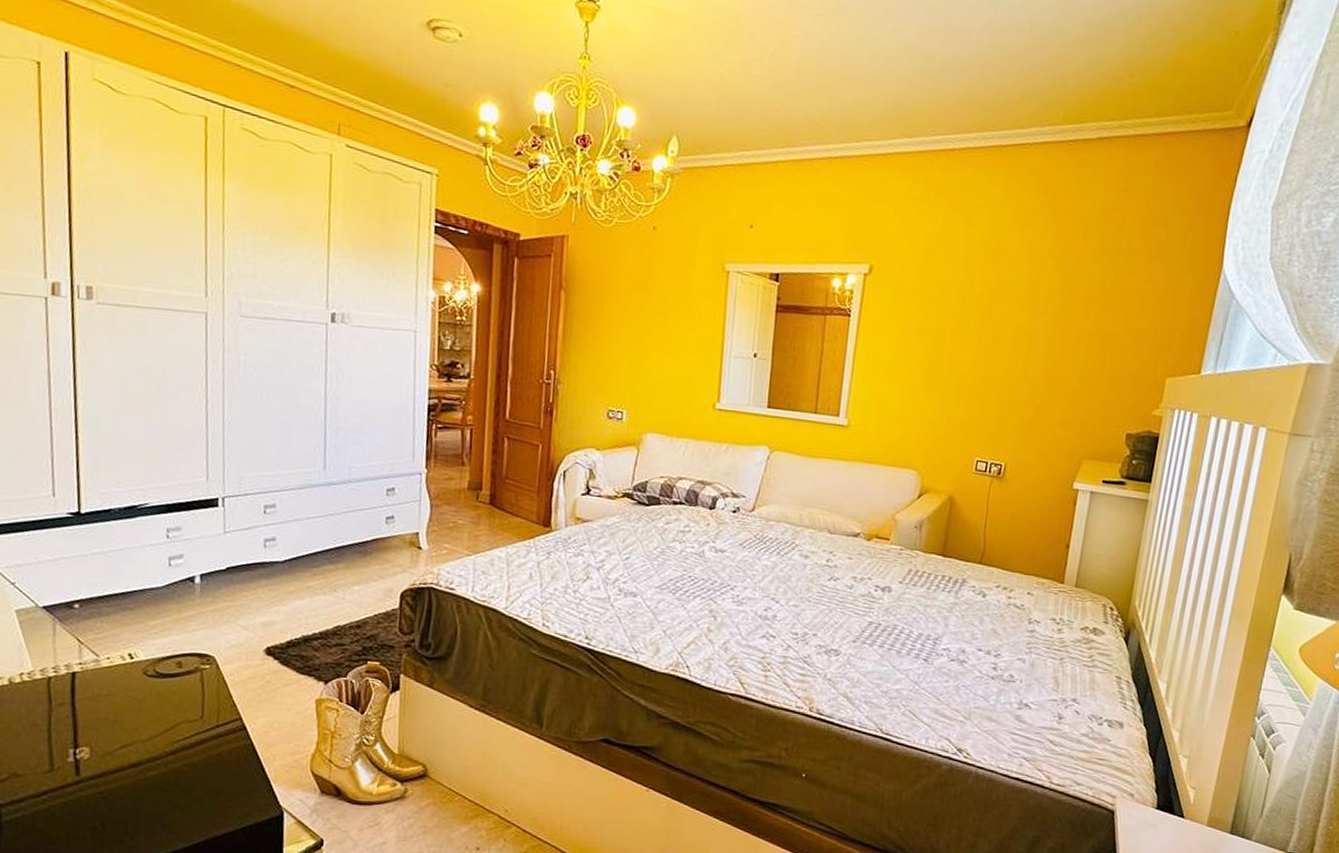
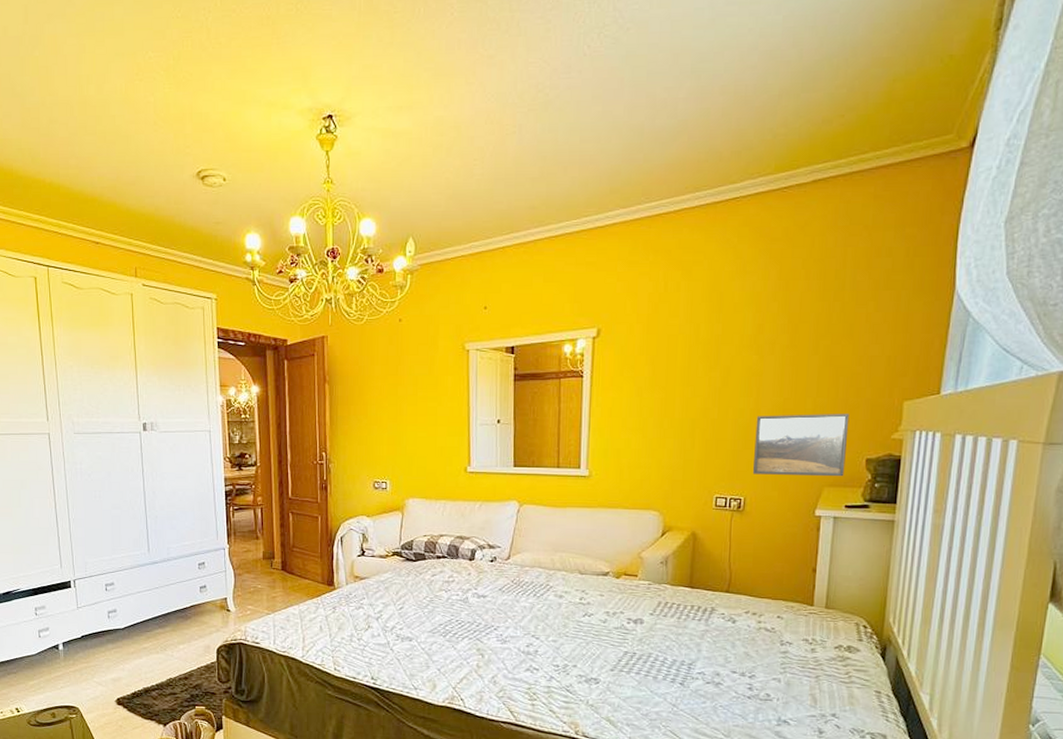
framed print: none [1016,378,1114,450] -> present [753,414,850,477]

